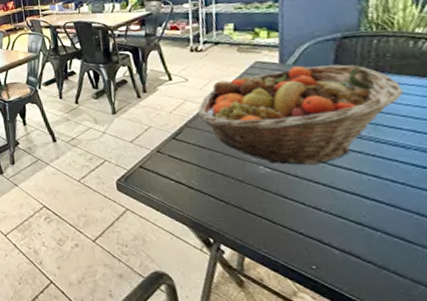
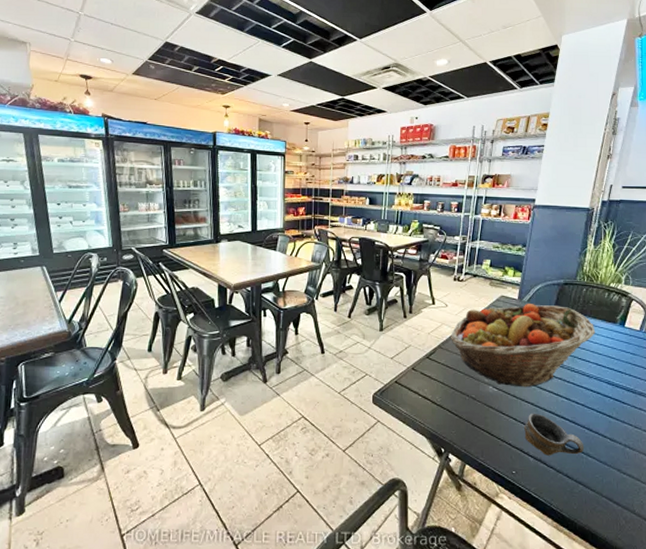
cup: none [317,195,417,248] -> present [524,413,585,456]

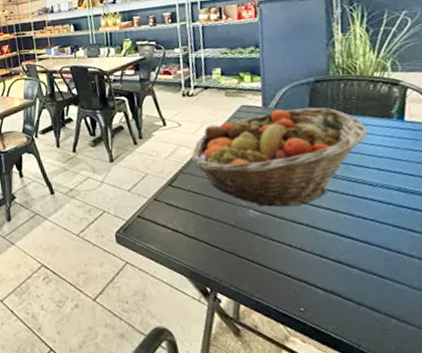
cup: present [524,413,585,456] -> none [302,235,388,286]

